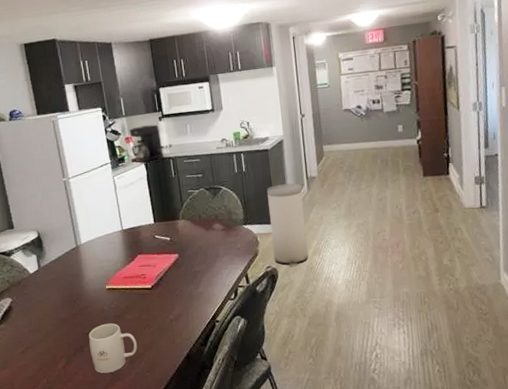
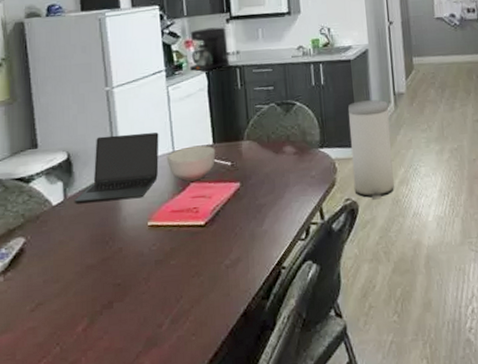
laptop: none [46,214,111,272] -> present [74,132,159,203]
mug: present [88,323,138,374] -> none [120,270,183,339]
bowl: none [117,224,157,254] -> present [167,145,216,182]

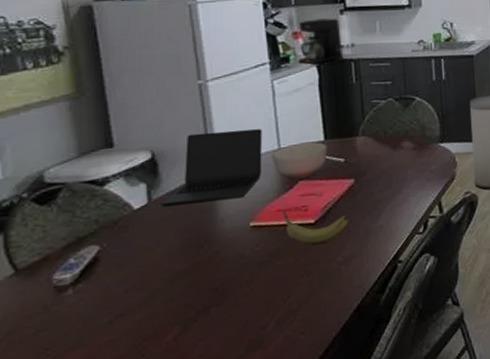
fruit: none [175,210,236,246] -> present [281,209,350,245]

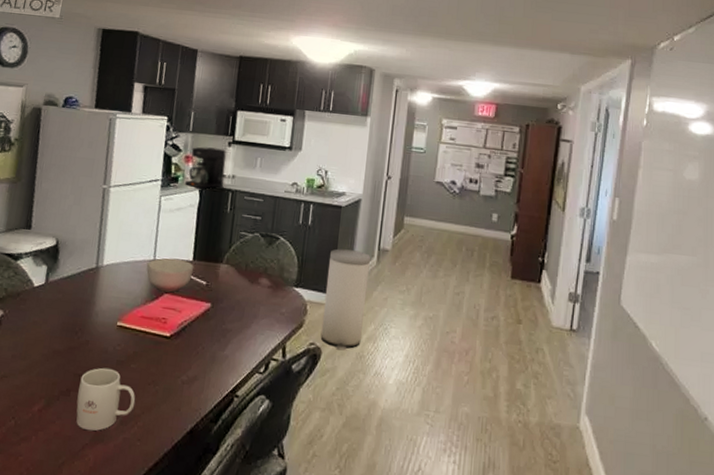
laptop: present [160,129,263,206] -> none [54,230,144,297]
mug: none [217,272,290,343] -> present [76,367,136,432]
fruit: present [281,209,350,245] -> none [144,317,201,358]

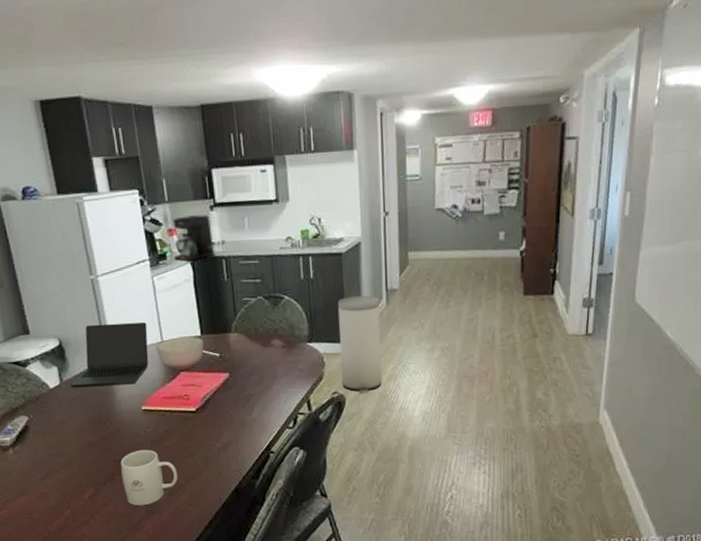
laptop: none [54,230,144,297] -> present [70,322,149,387]

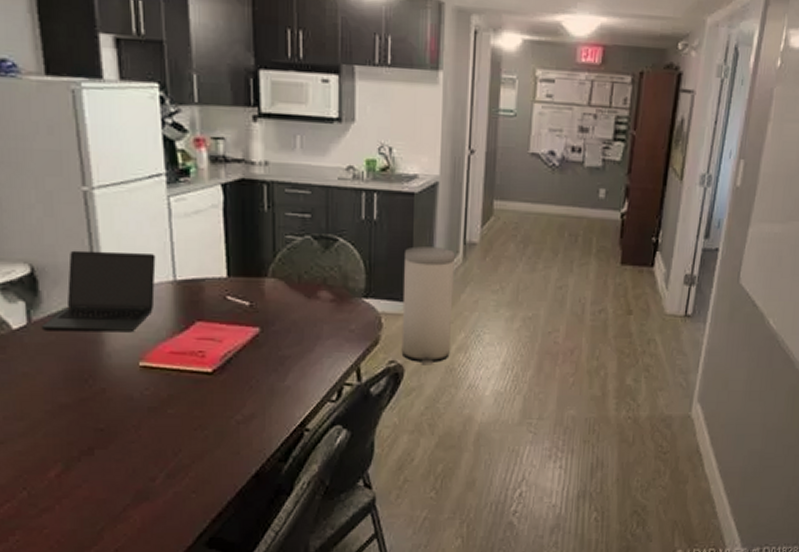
mug: present [120,449,178,506] -> none [103,417,182,490]
bowl: present [156,336,204,371] -> none [166,276,231,320]
coffee maker: present [172,214,215,262] -> none [200,124,255,183]

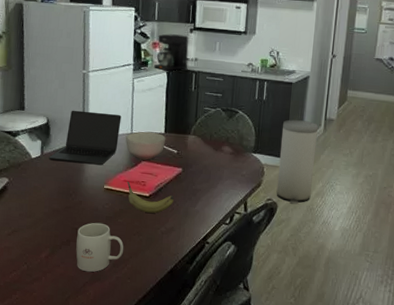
mug: none [103,417,182,490] -> present [75,222,124,273]
bowl: none [166,276,231,320] -> present [126,131,166,160]
fruit: none [175,352,252,396] -> present [127,181,175,214]
coffee maker: none [200,124,255,183] -> present [154,34,189,71]

